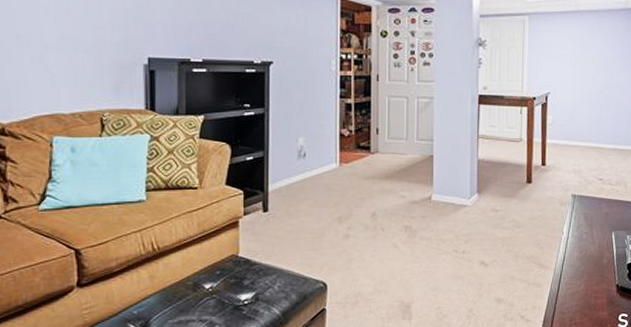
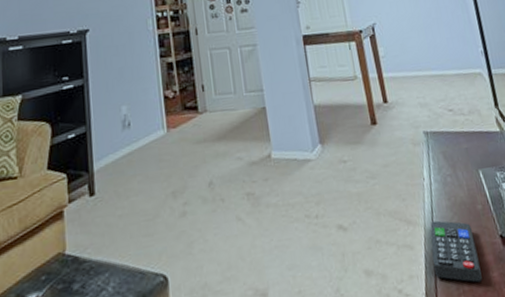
remote control: none [554,267,595,318] -> present [430,220,482,283]

